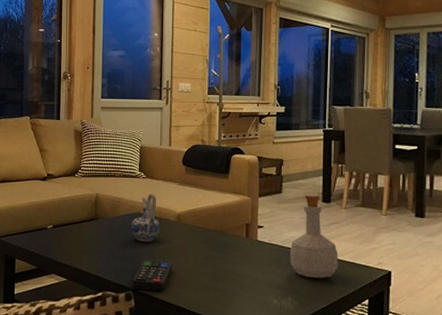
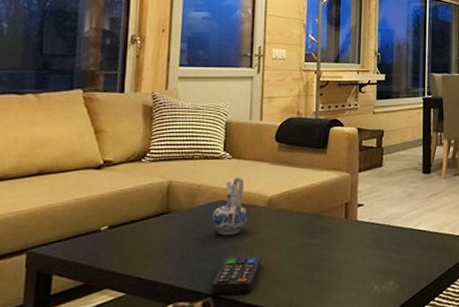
bottle: present [290,193,338,278] -> none [390,164,439,256]

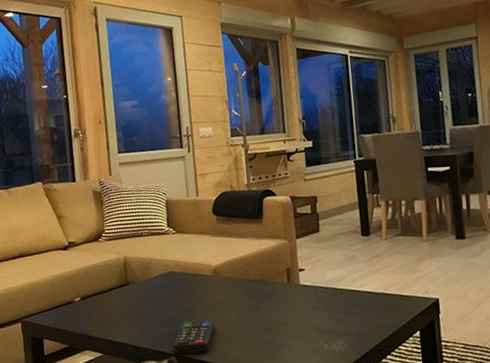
ceramic pitcher: present [212,177,248,236] -> none [166,249,197,303]

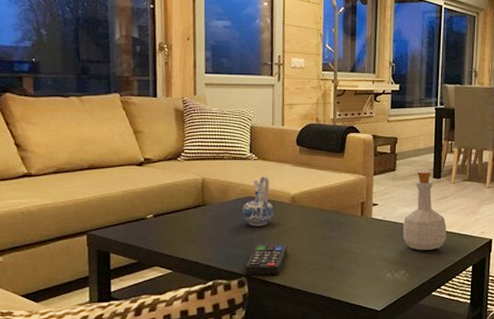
ceramic pitcher: none [166,249,197,303] -> present [243,176,274,226]
bottle: none [334,228,386,317] -> present [402,170,447,250]

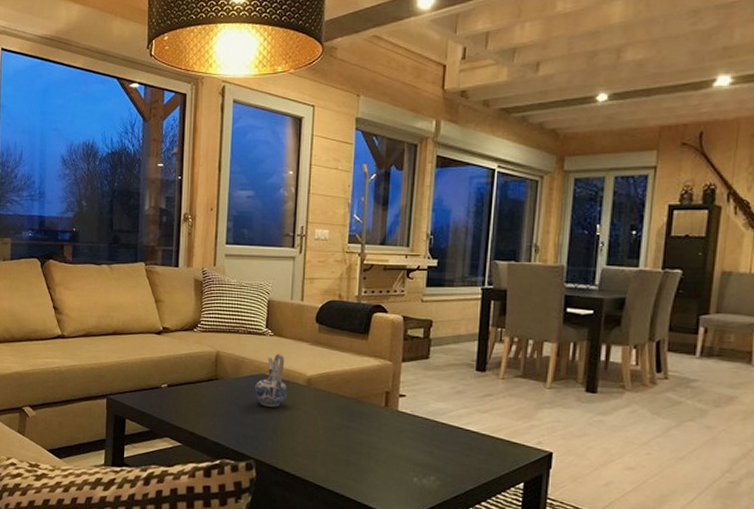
remote control: present [245,242,288,276] -> none [253,424,301,463]
bottle: present [402,170,447,250] -> none [434,360,491,457]

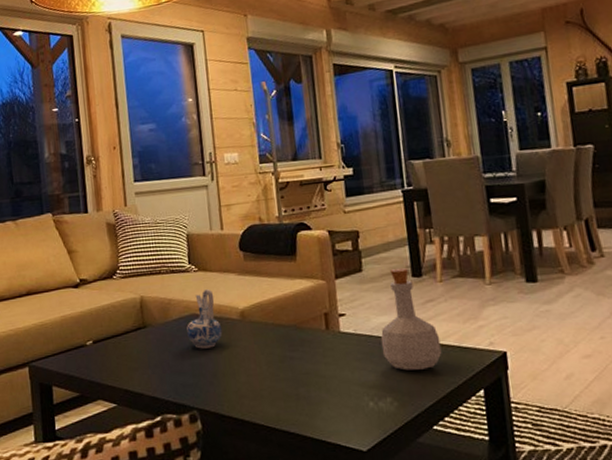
bottle: none [434,360,491,457] -> present [380,267,442,371]

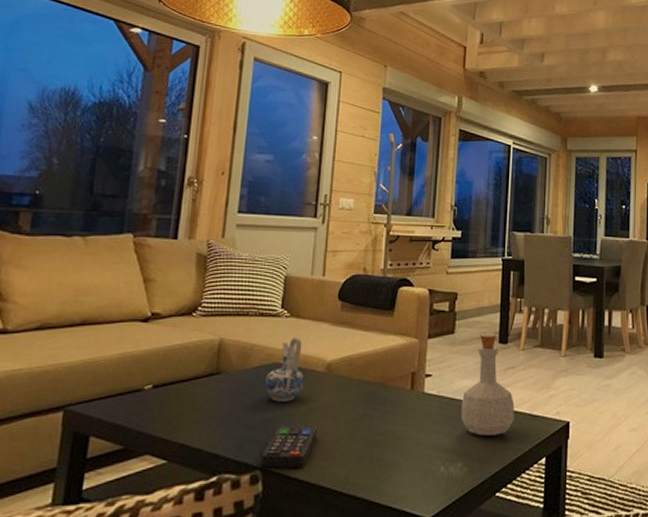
remote control: none [195,367,243,408] -> present [260,423,318,469]

